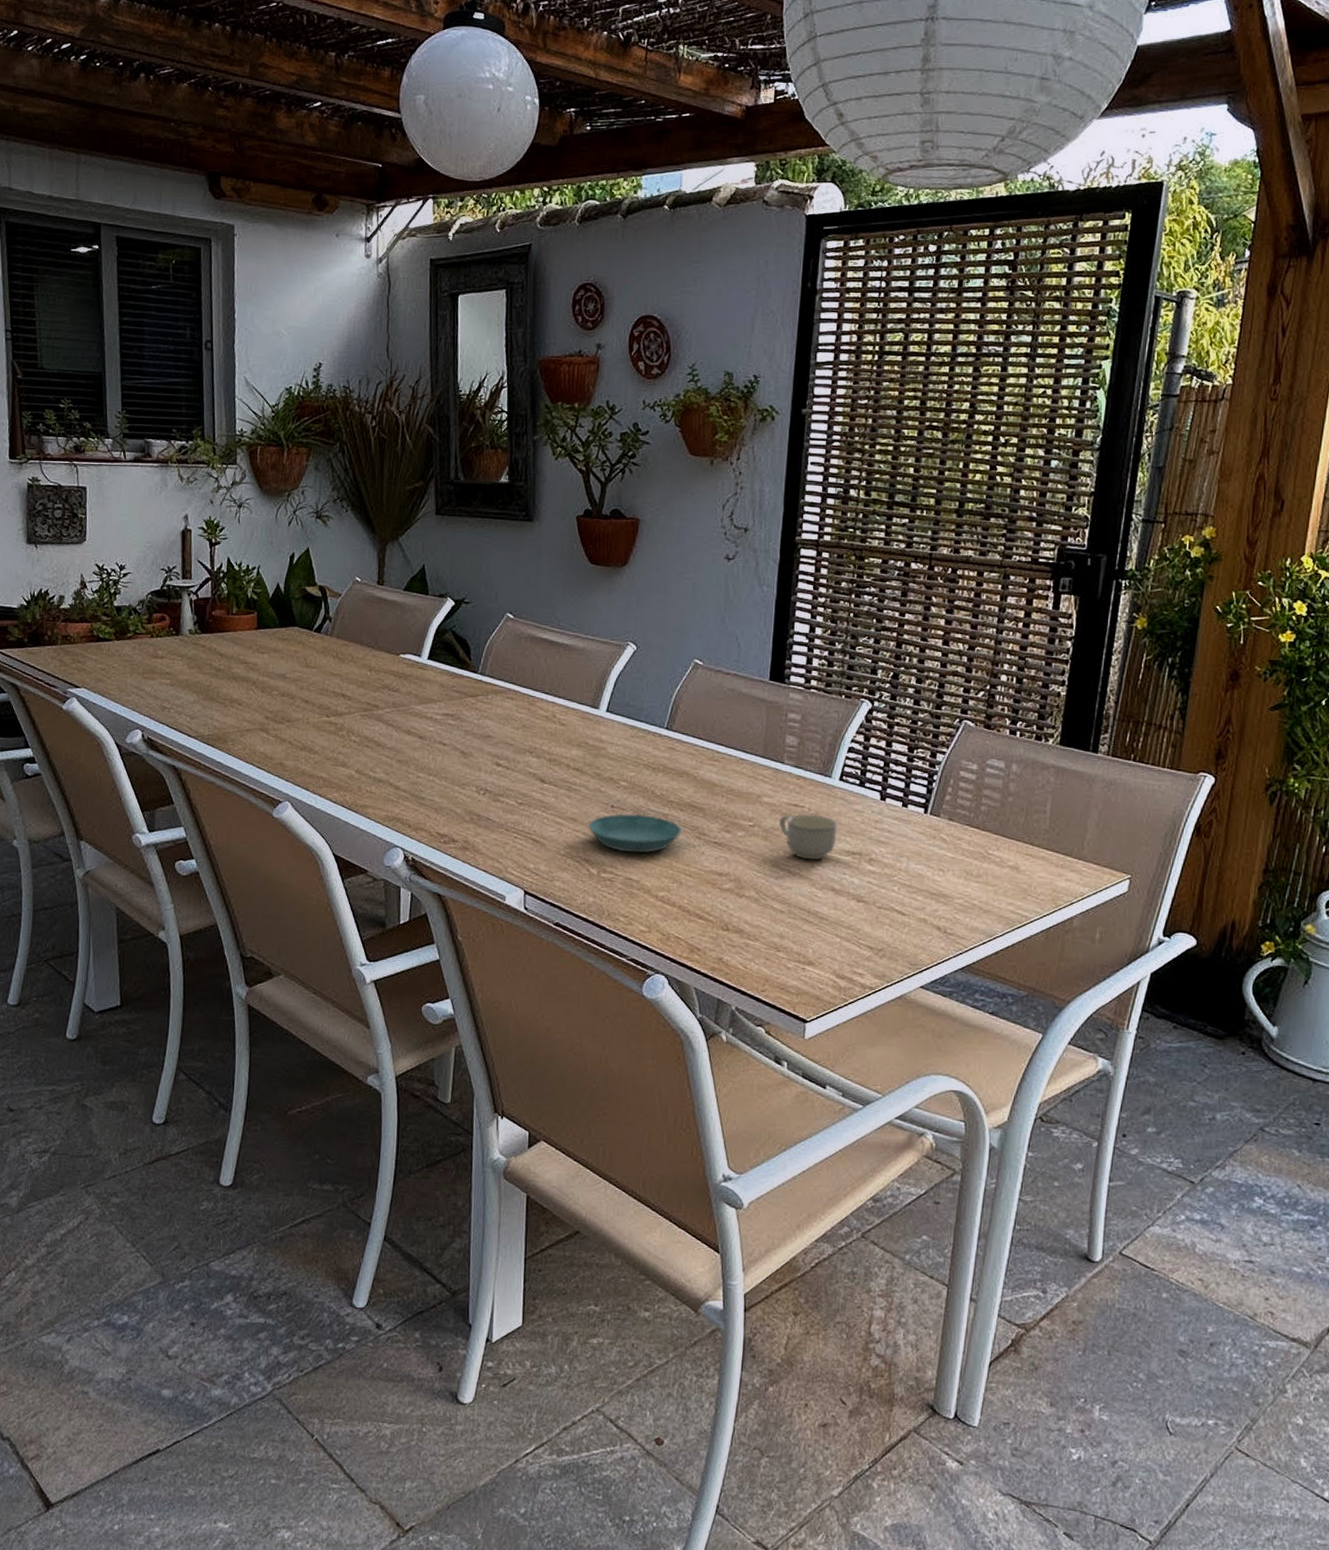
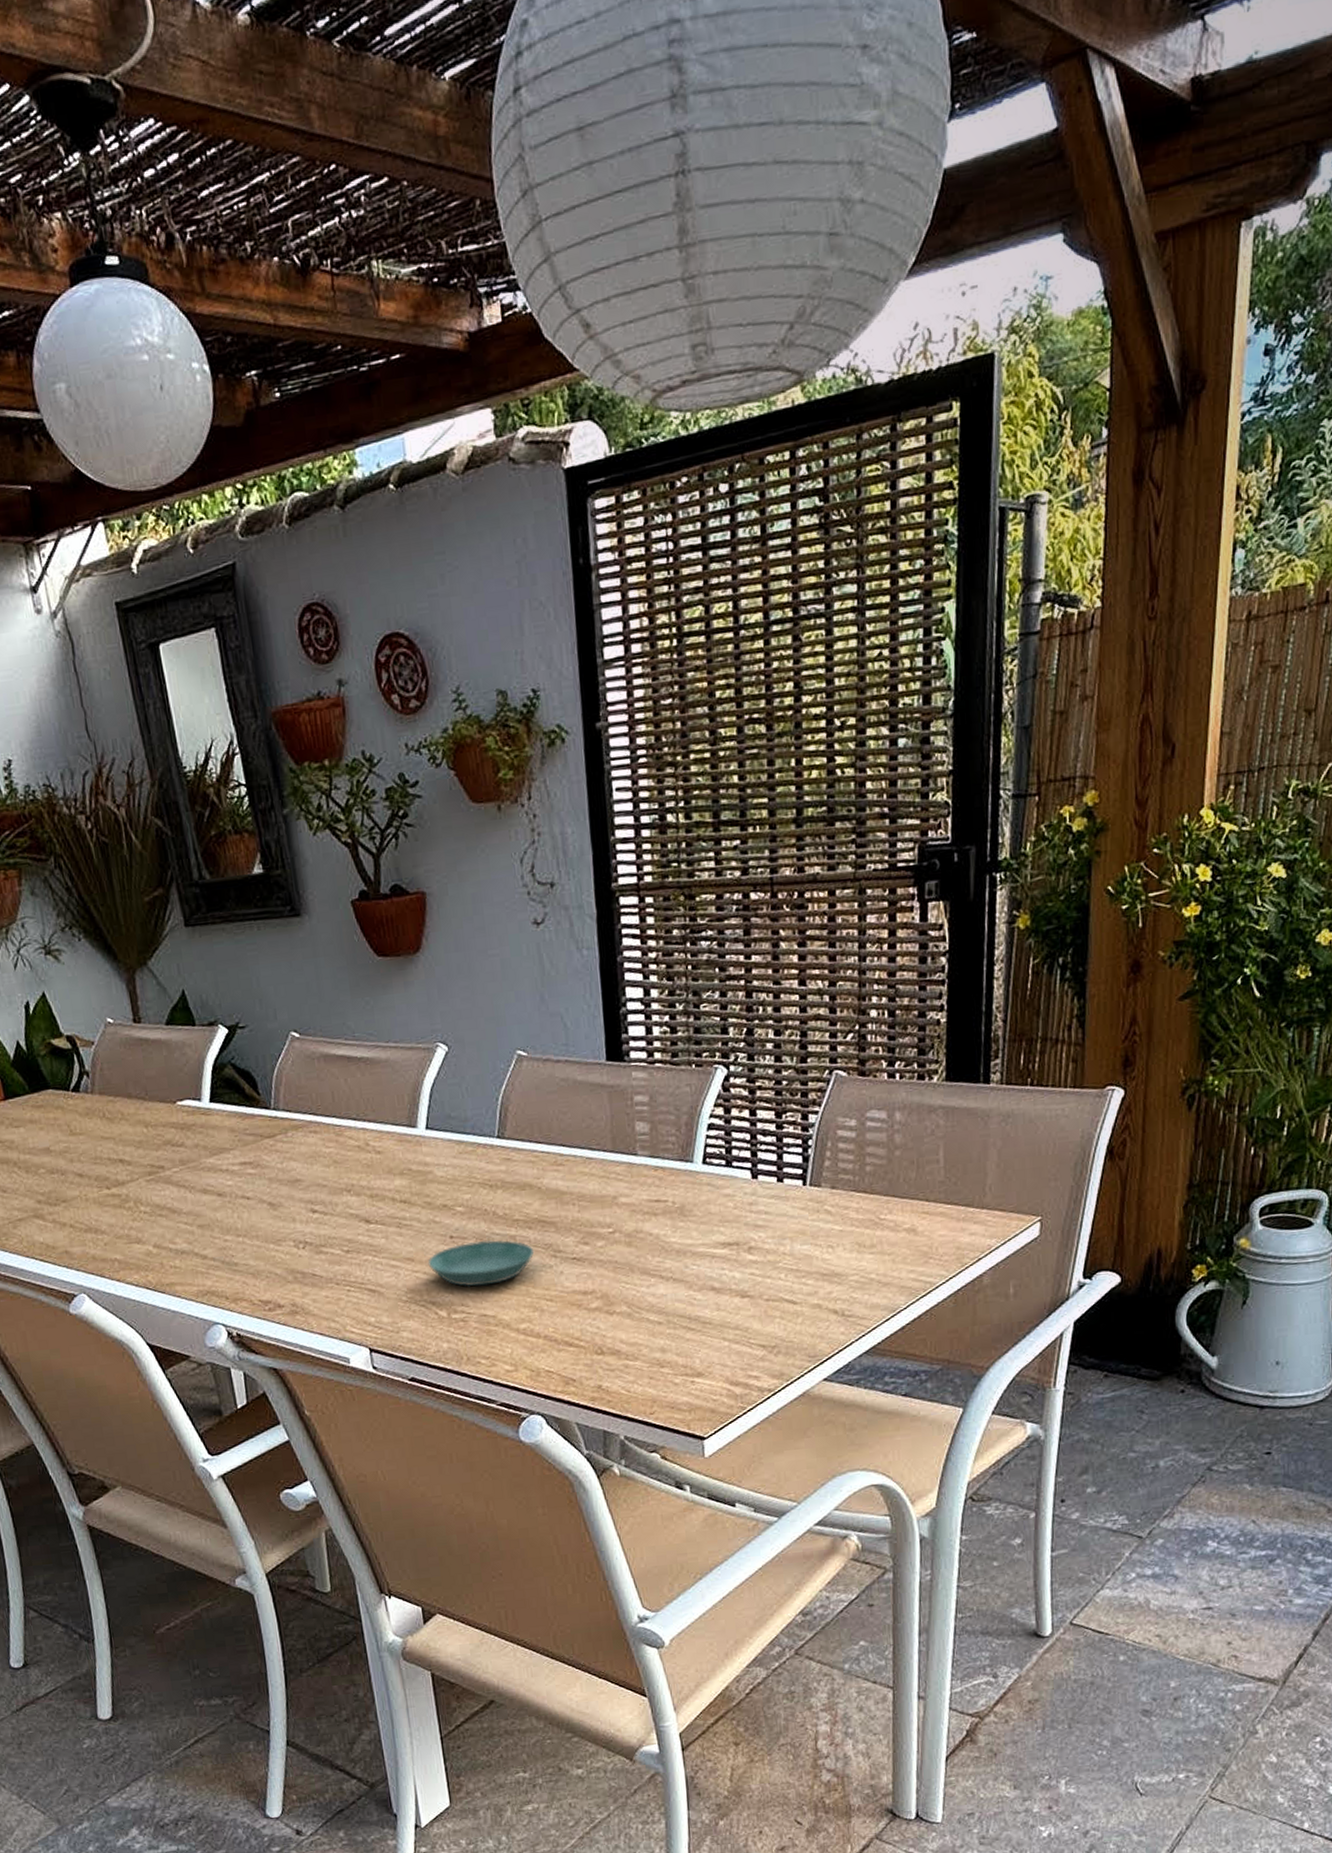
cup: present [779,814,839,860] -> none [642,1207,709,1260]

